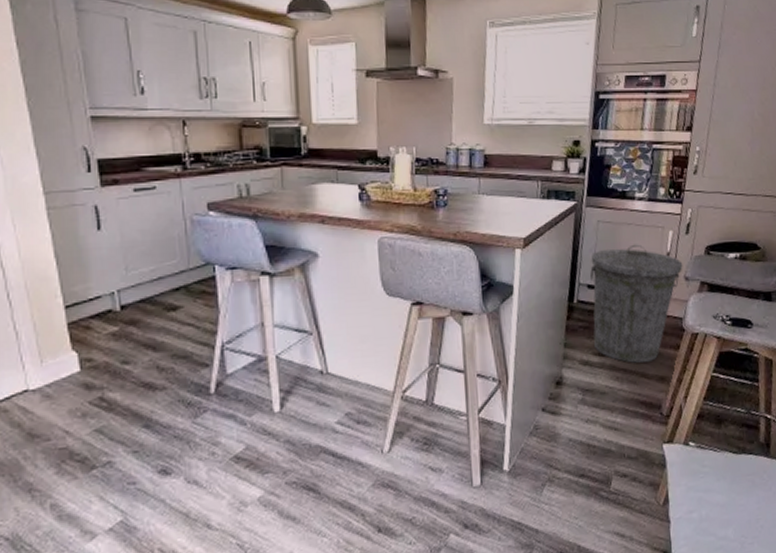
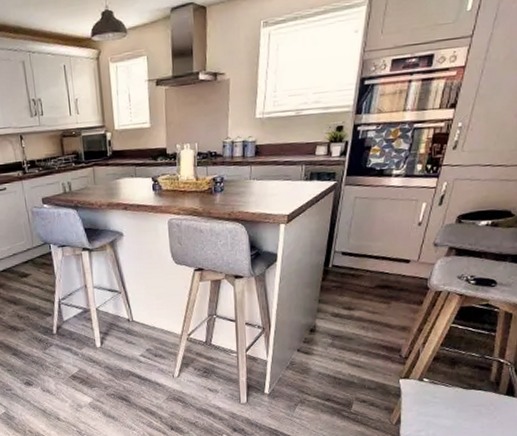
trash can: present [590,244,683,363] -> none [345,216,433,316]

